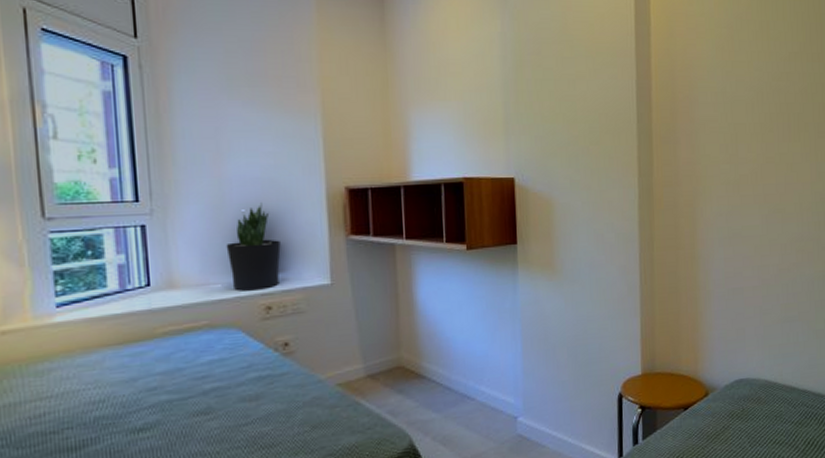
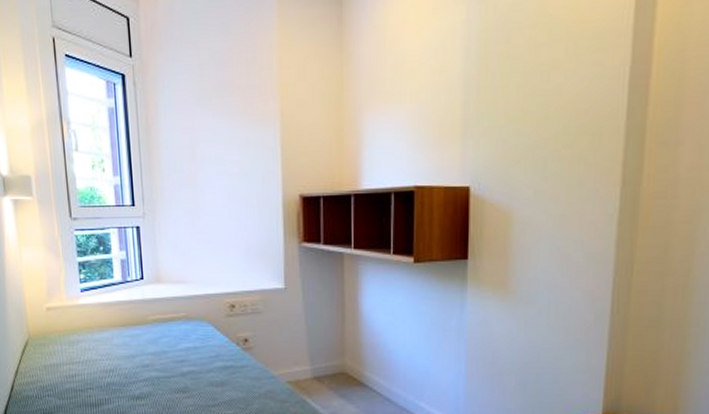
planter: present [226,202,281,291] -> none [199,209,243,289]

